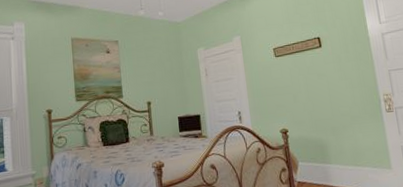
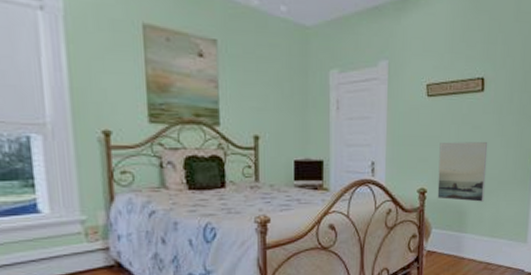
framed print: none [292,86,342,137] -> present [437,142,488,202]

